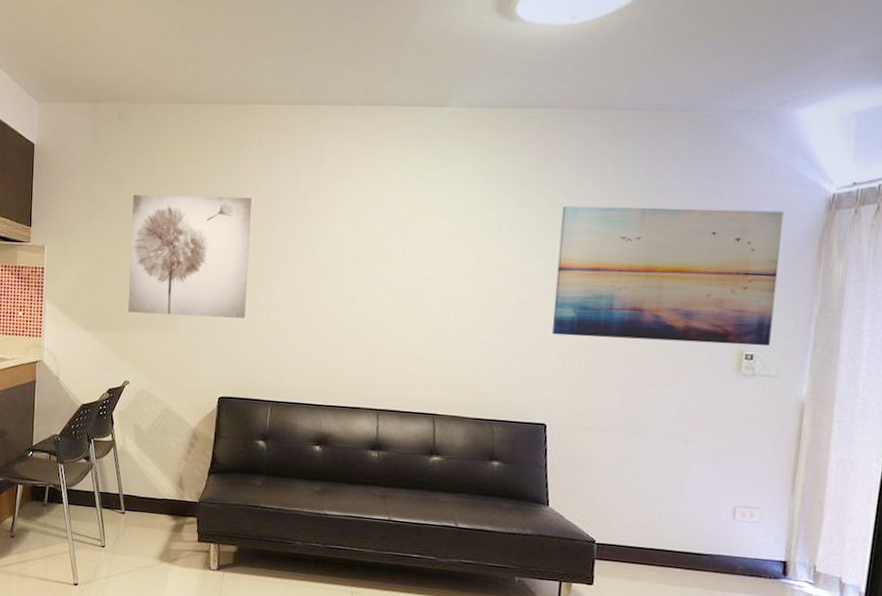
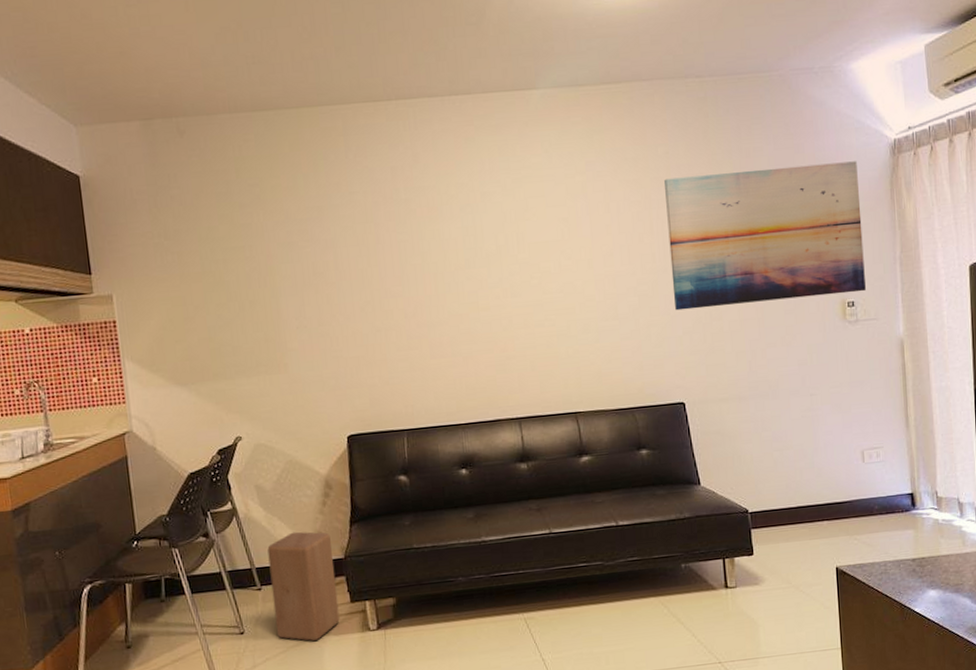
wall art: present [127,194,252,318] -> none [211,209,362,358]
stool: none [131,470,190,567] -> present [267,531,340,641]

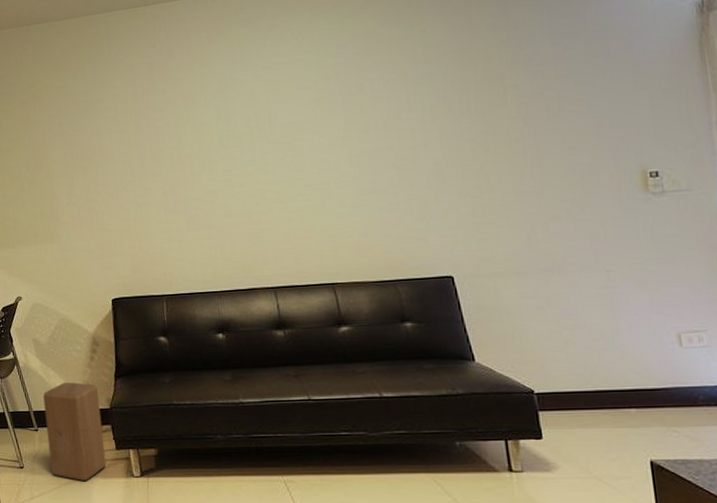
wall art: present [665,161,866,311] -> none [422,23,673,184]

